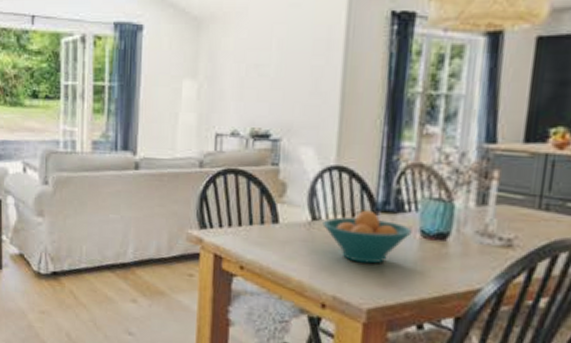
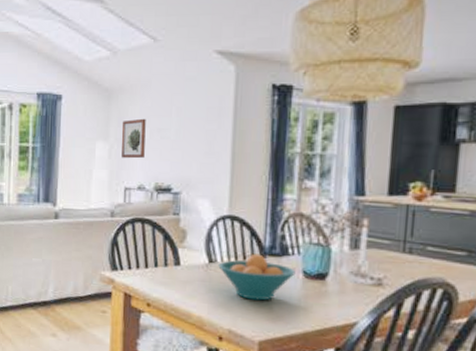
wall art: none [212,52,241,100] -> present [122,118,146,159]

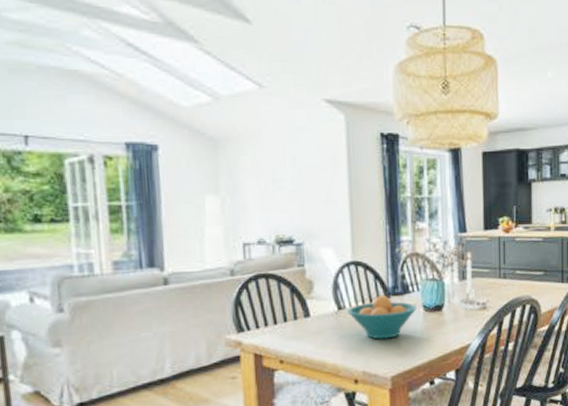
wall art: present [122,118,146,159] -> none [232,169,262,212]

